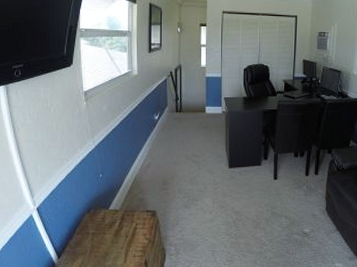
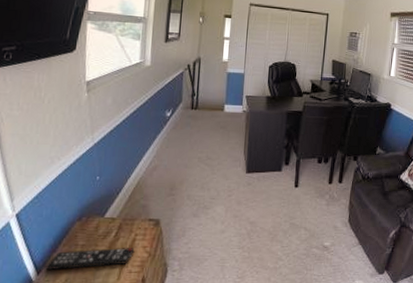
remote control: none [64,235,137,254] -> present [45,248,135,270]

